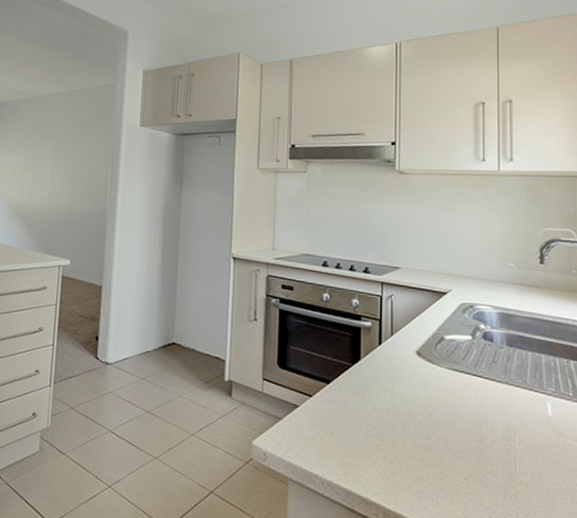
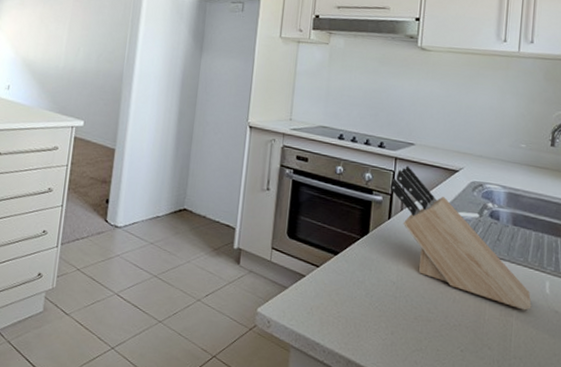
knife block: none [378,290,534,434] -> present [390,165,532,311]

